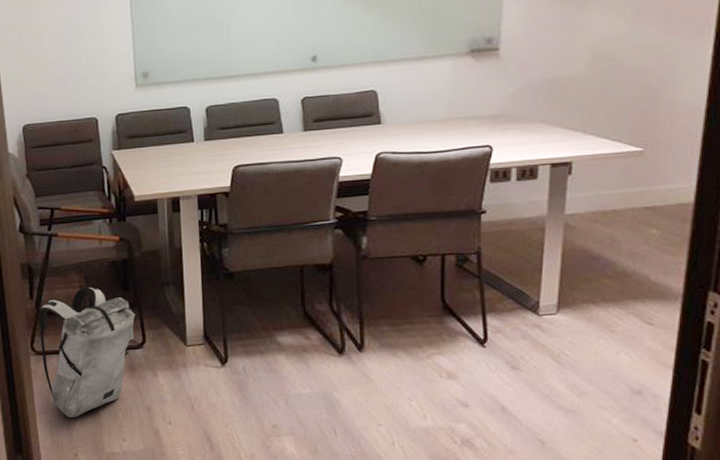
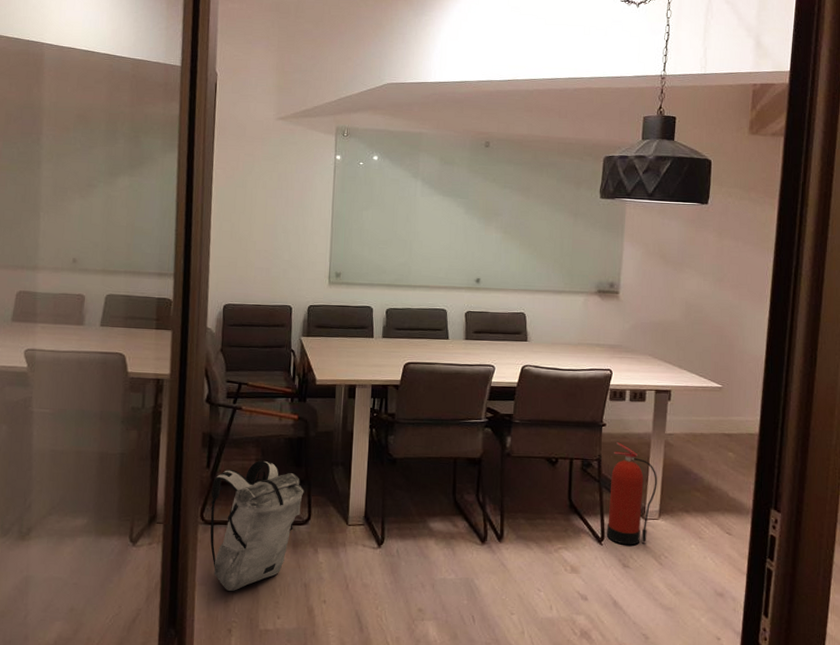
fire extinguisher: none [490,230,554,345] -> present [606,442,657,546]

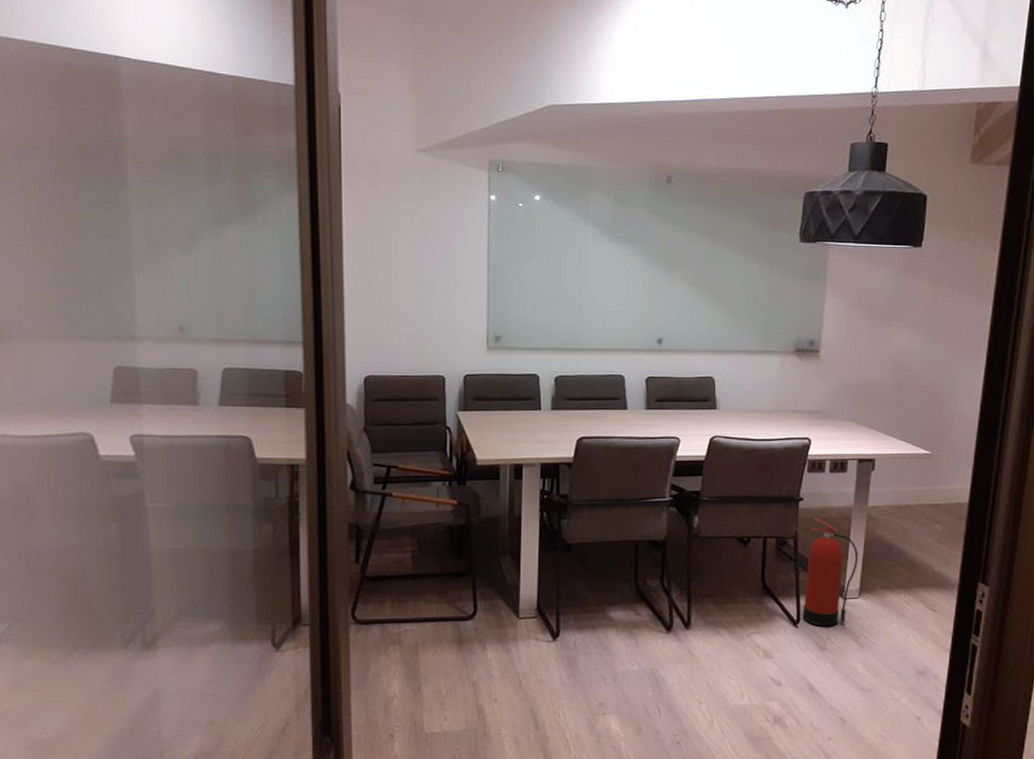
backpack: present [210,460,304,591] -> none [363,552,468,694]

